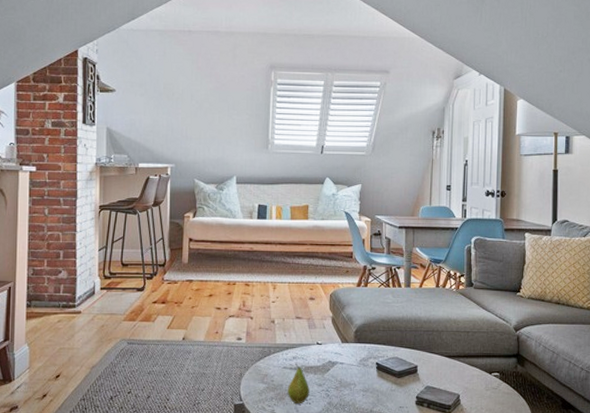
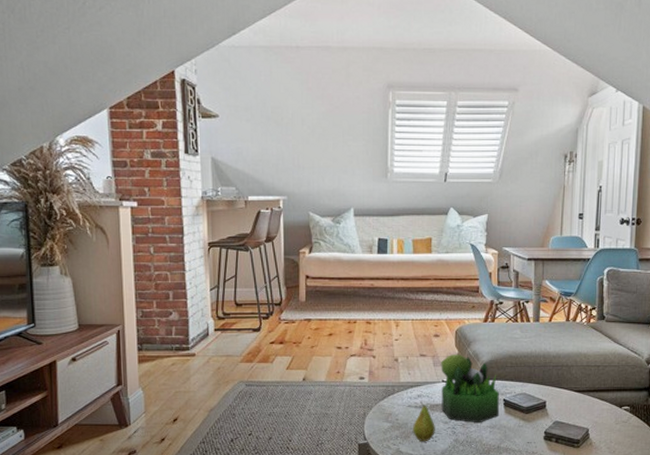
plant: none [315,317,372,385] -> present [441,355,499,422]

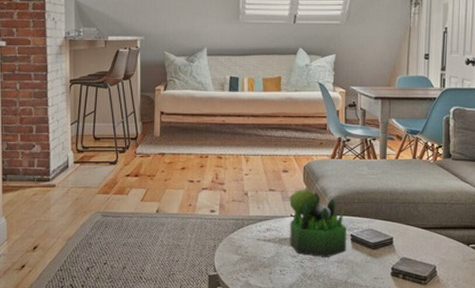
fruit: present [413,401,435,442] -> none [262,235,284,275]

